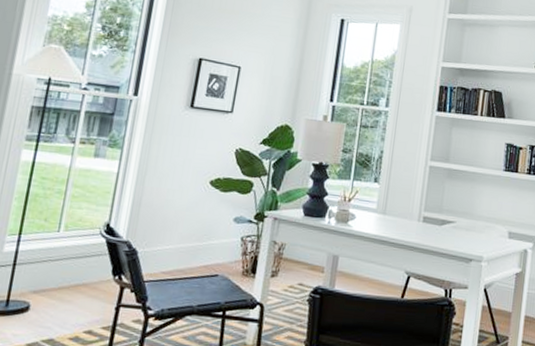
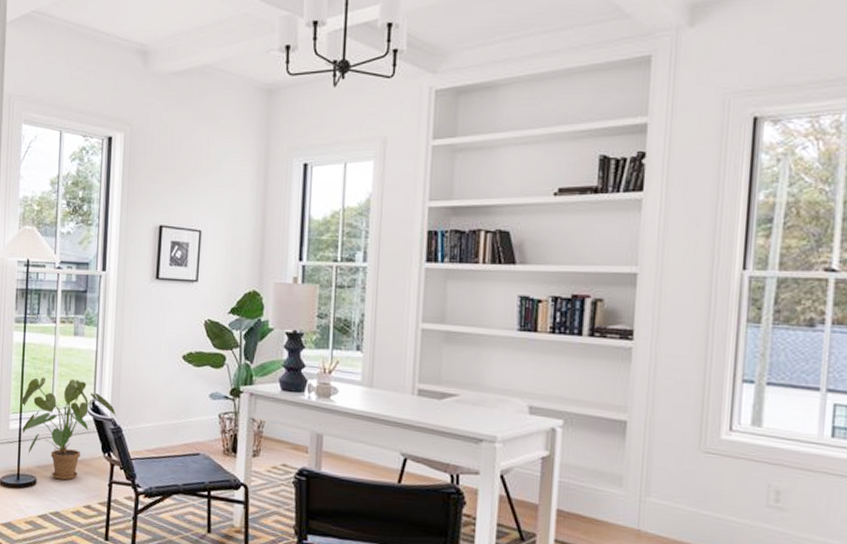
house plant: none [19,197,134,305] -> present [20,377,117,481]

